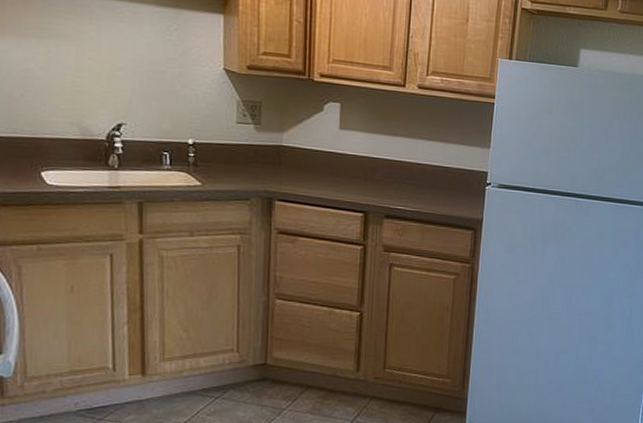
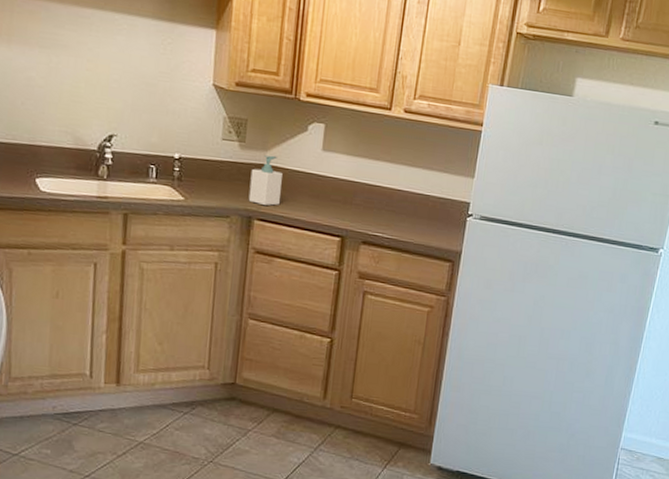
soap bottle: none [267,136,301,186] -> present [248,155,282,206]

